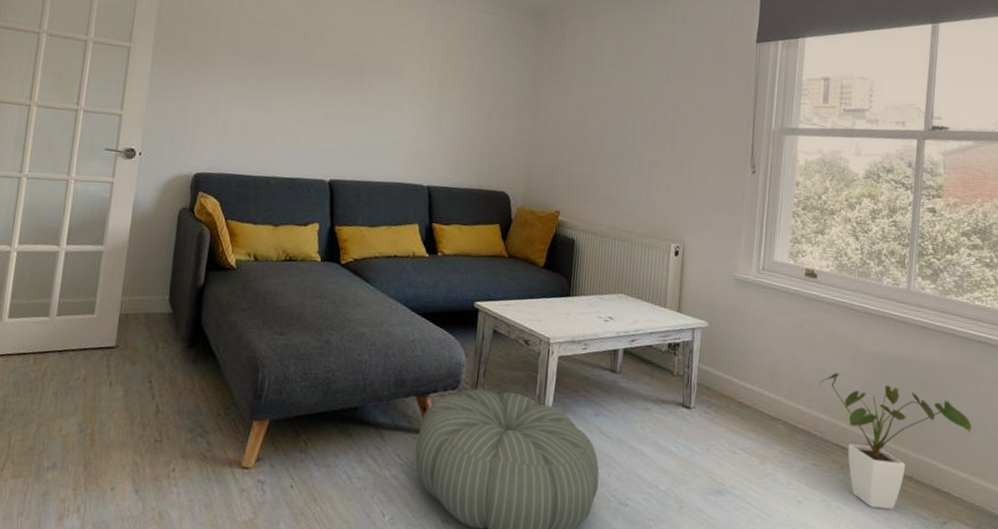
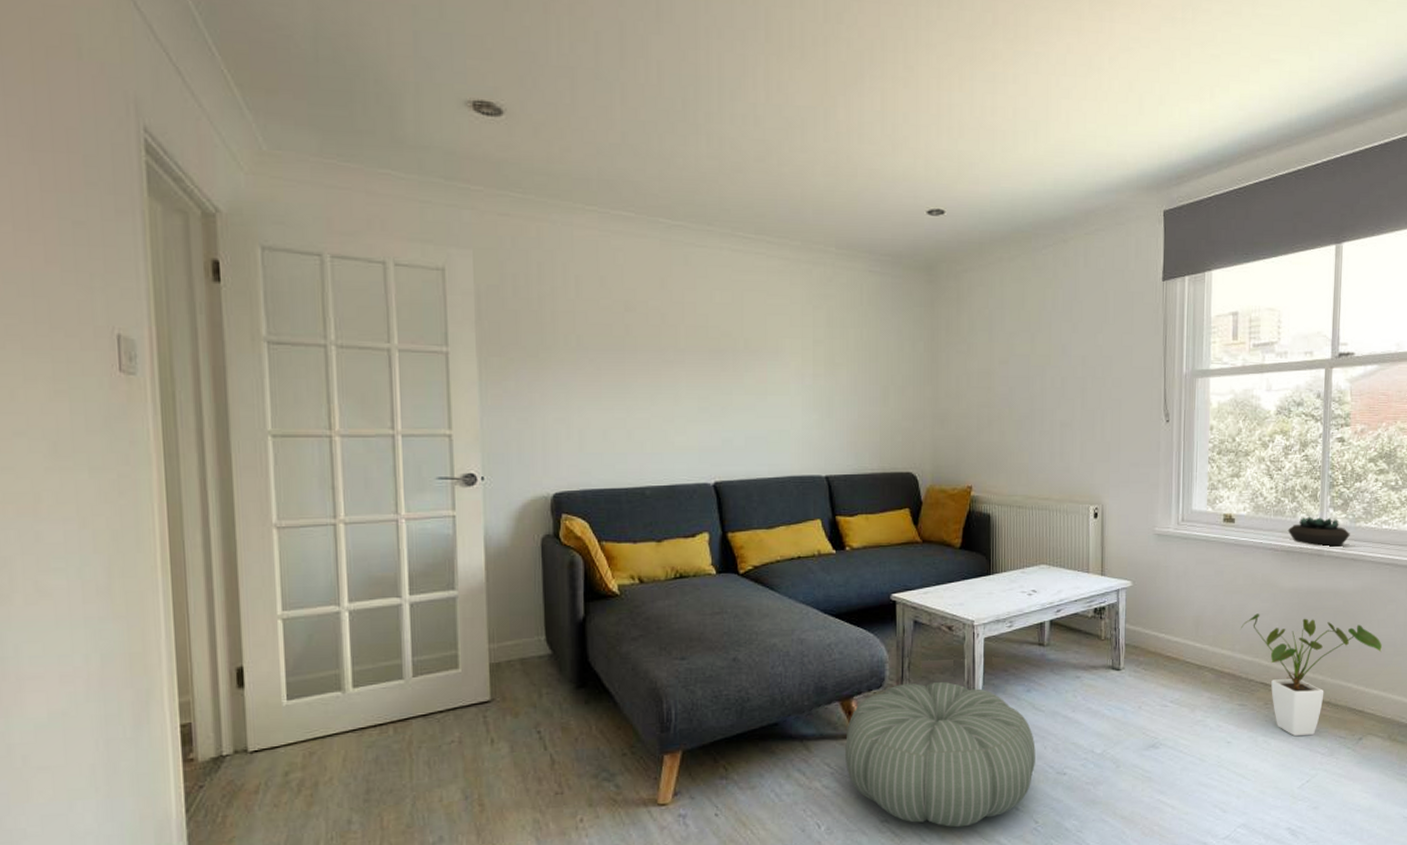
succulent plant: none [872,282,939,317] -> present [1287,516,1350,547]

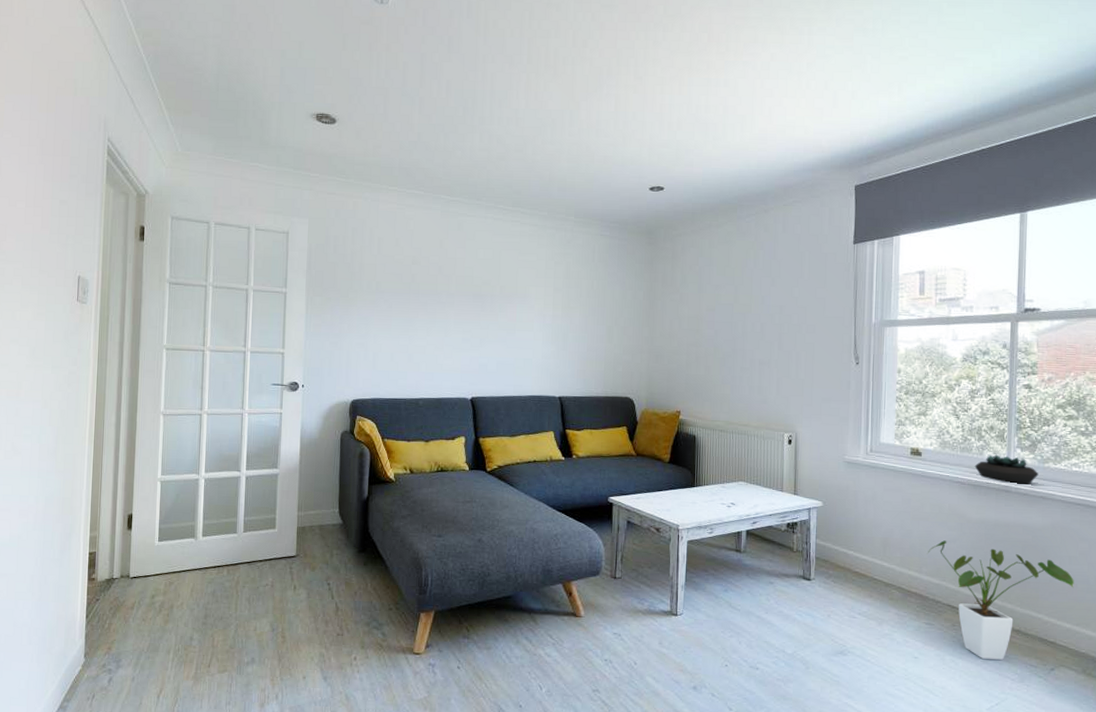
pouf: present [845,681,1036,828] -> none [565,574,731,705]

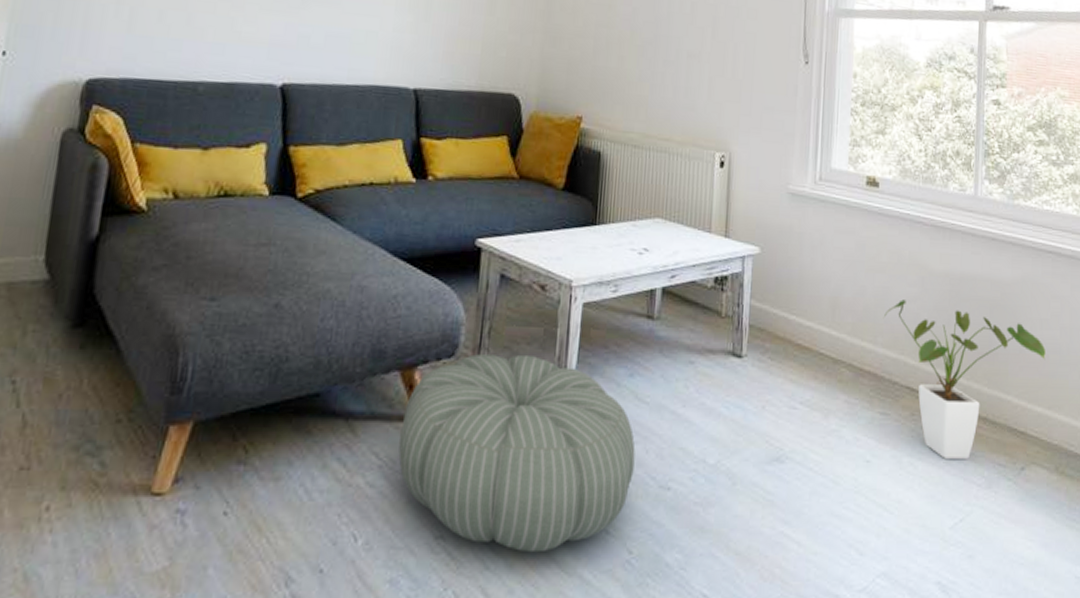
pouf: none [565,574,731,705] -> present [398,354,635,553]
succulent plant: present [974,454,1039,485] -> none [938,187,1008,227]

